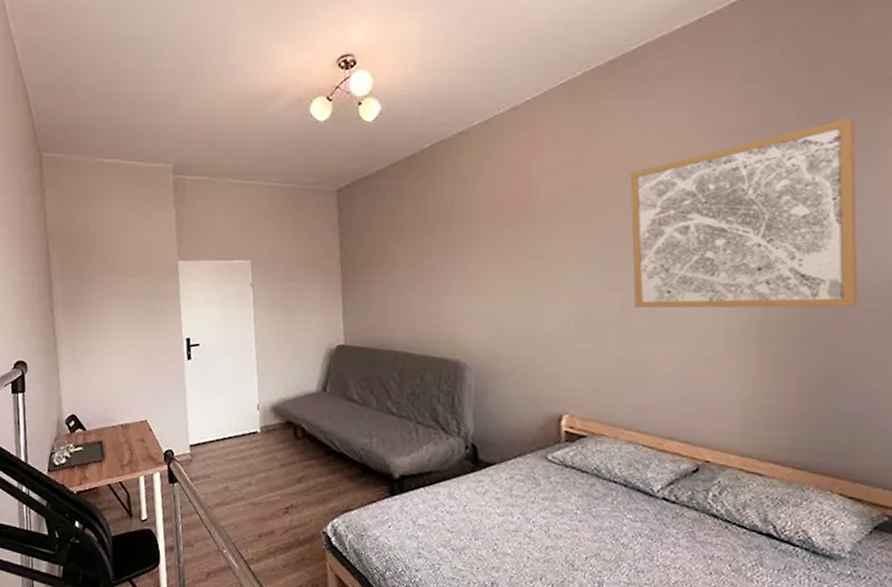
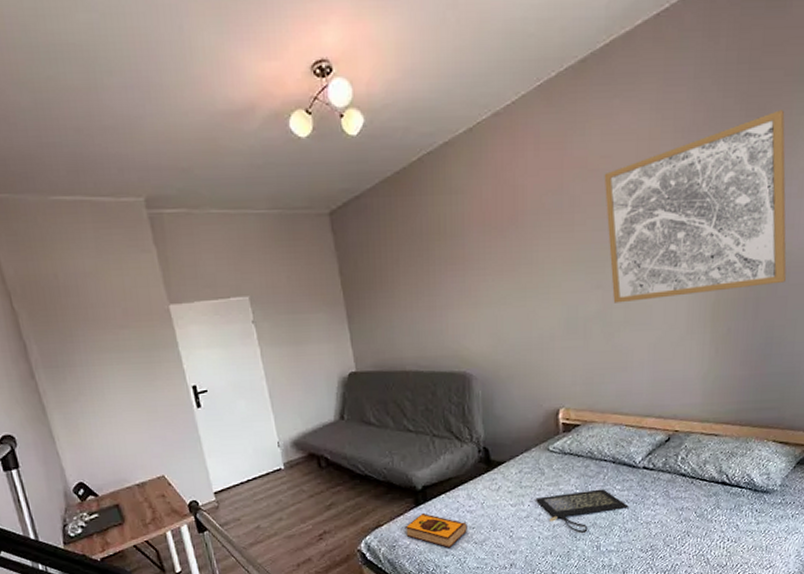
hardback book: none [376,504,446,550] -> present [404,512,467,548]
clutch bag: none [526,511,642,563] -> present [535,489,629,533]

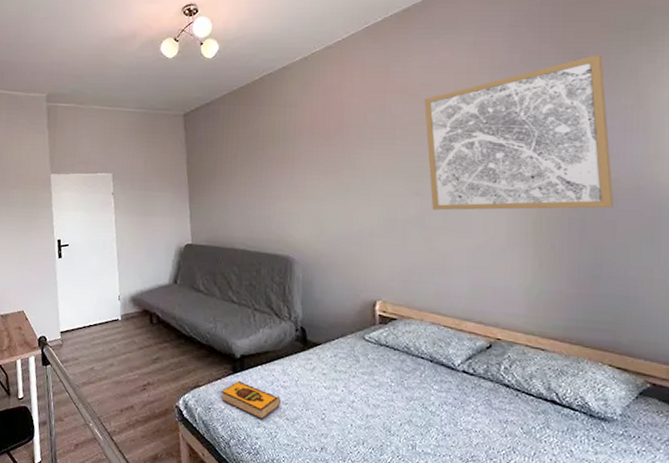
clutch bag: present [535,489,629,533] -> none [349,384,447,429]

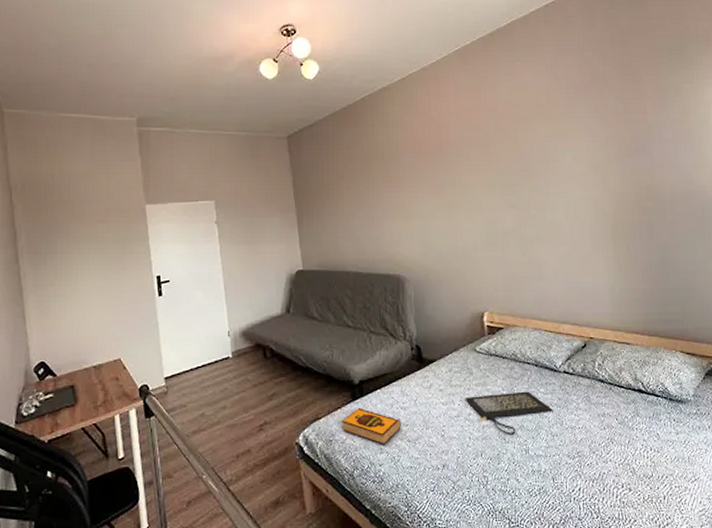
clutch bag: none [349,384,447,429] -> present [465,391,553,435]
wall art: present [424,55,614,211] -> none [512,76,673,221]

